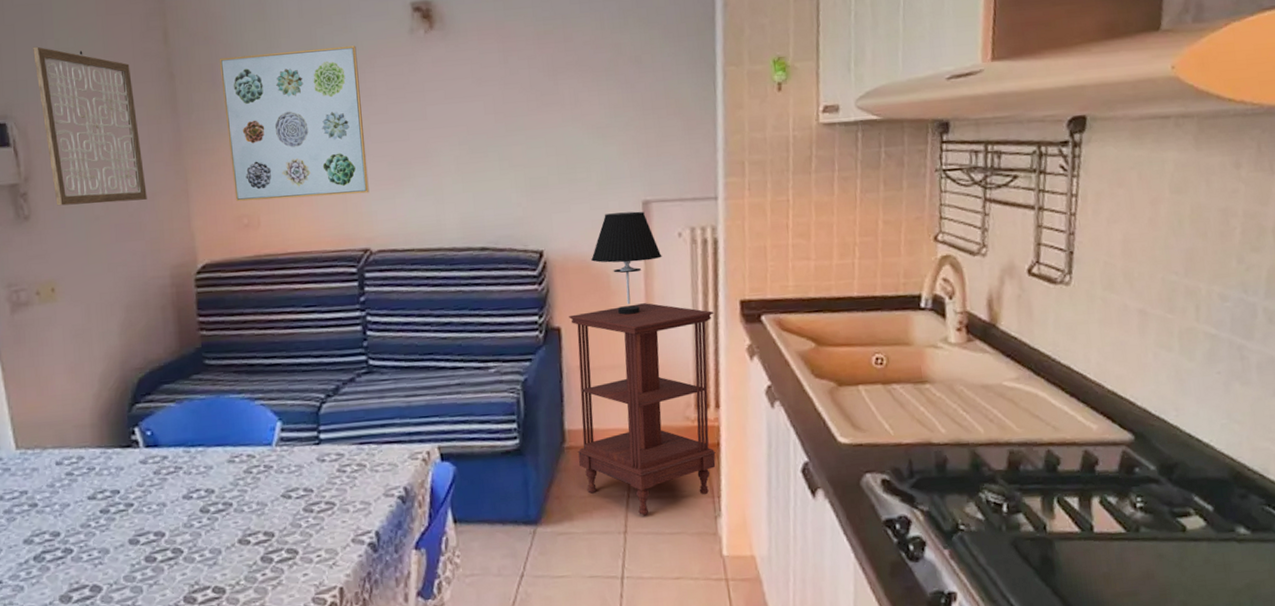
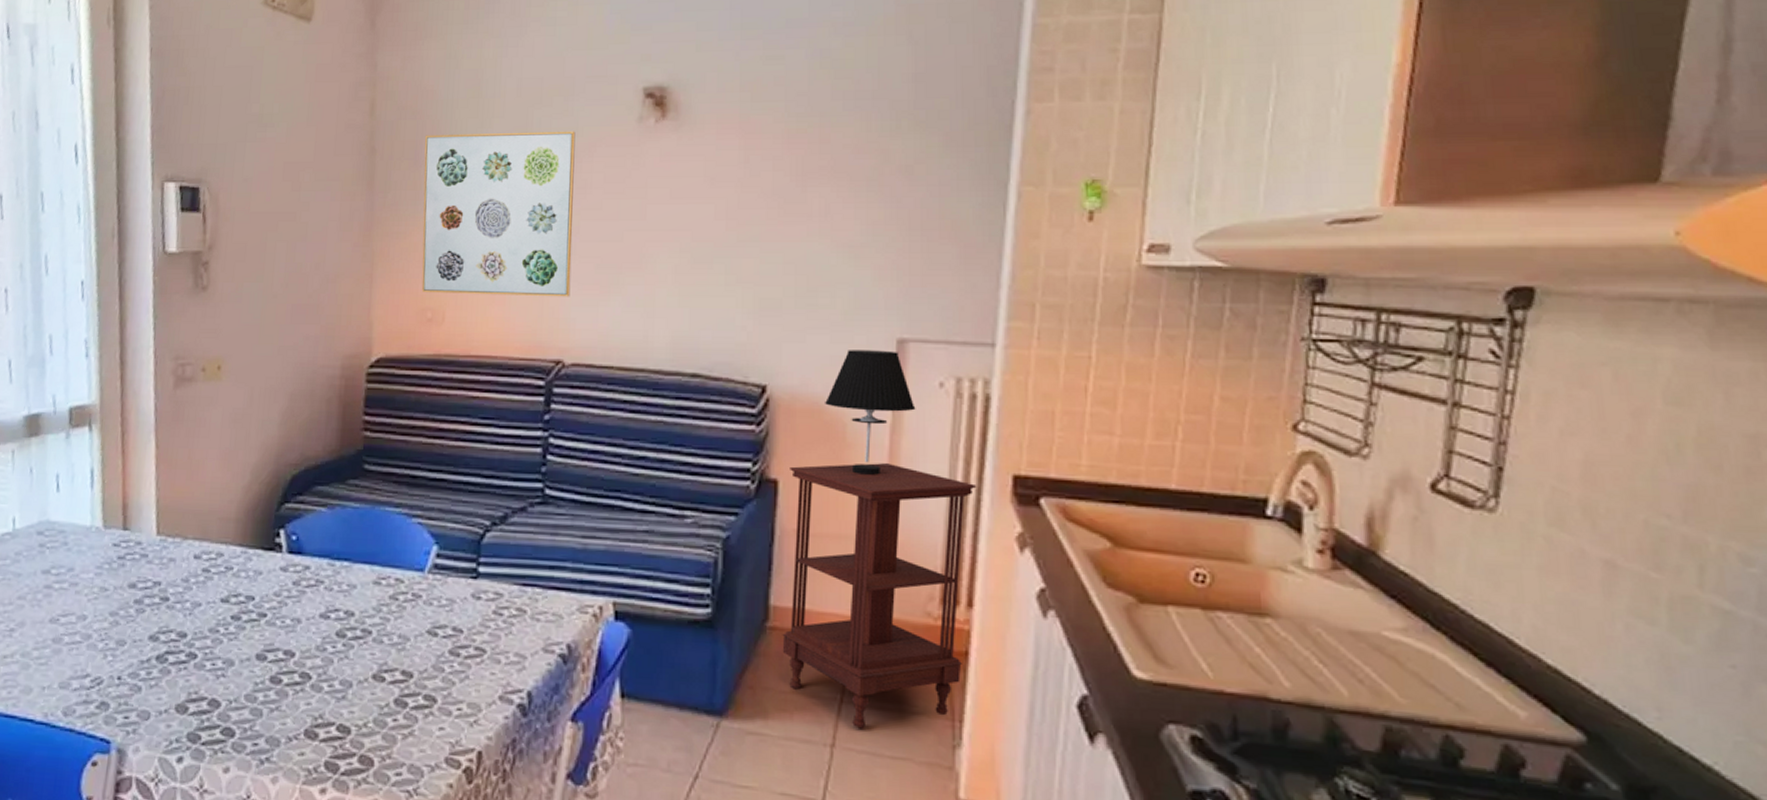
wall art: present [33,46,147,206] -> none [236,110,331,281]

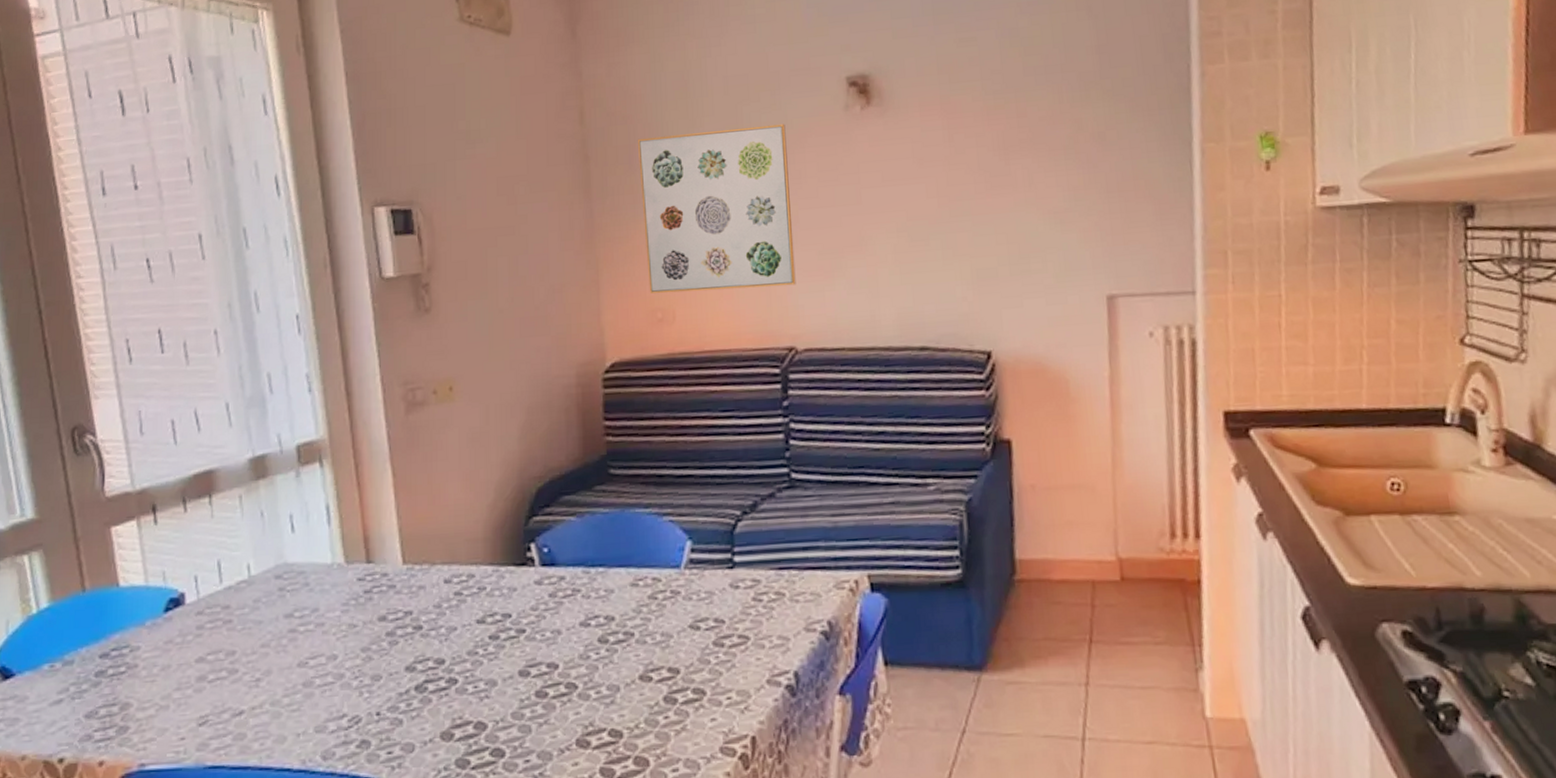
side table: present [782,463,977,728] -> none [1021,413,1196,664]
table lamp: present [825,350,916,475] -> none [1047,307,1130,426]

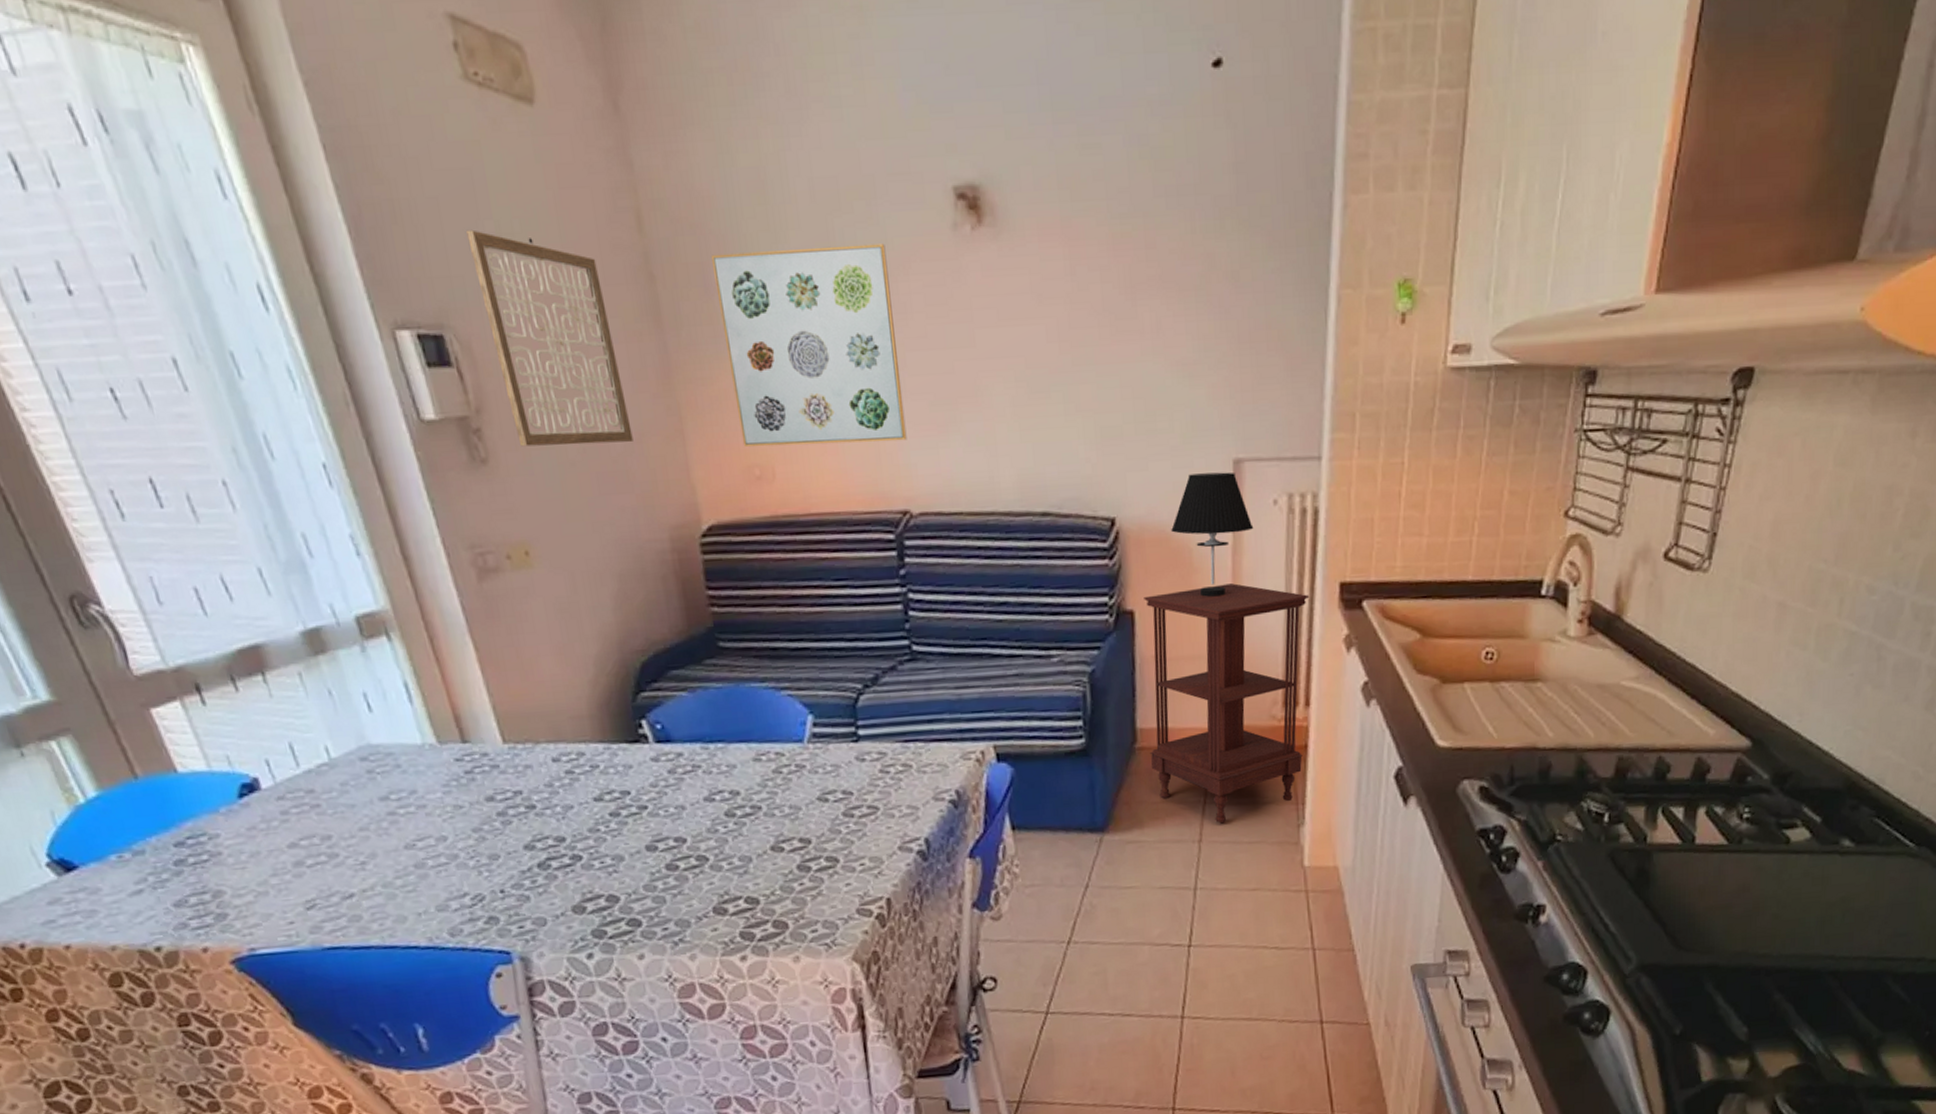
wall art: none [443,128,555,298] -> present [466,229,633,447]
side table: none [1021,413,1196,664] -> present [1144,583,1310,823]
table lamp: none [1047,307,1130,426] -> present [1171,472,1254,597]

